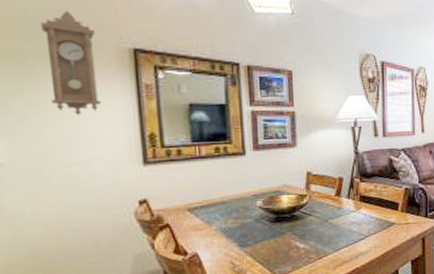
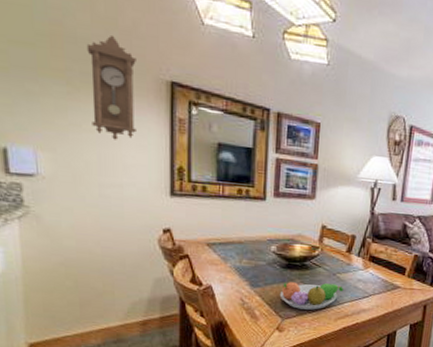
fruit bowl: none [271,230,338,263] -> present [279,282,343,310]

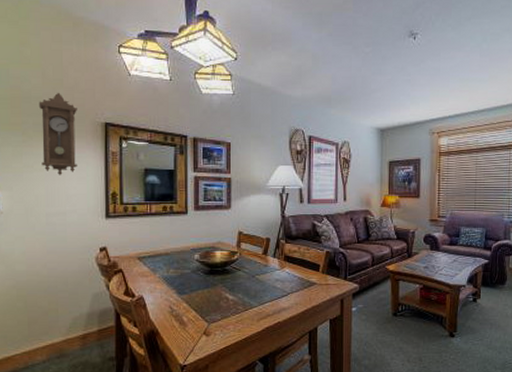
fruit bowl: present [279,282,343,310] -> none [204,285,263,312]

